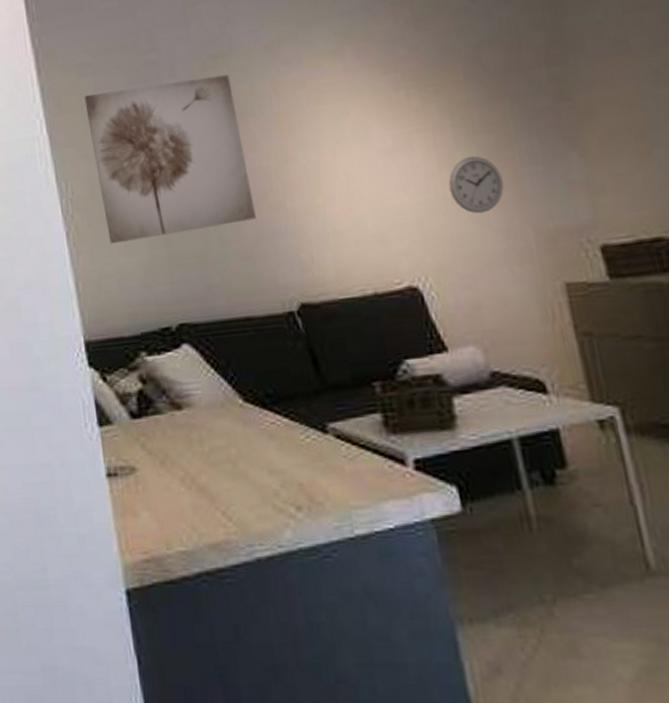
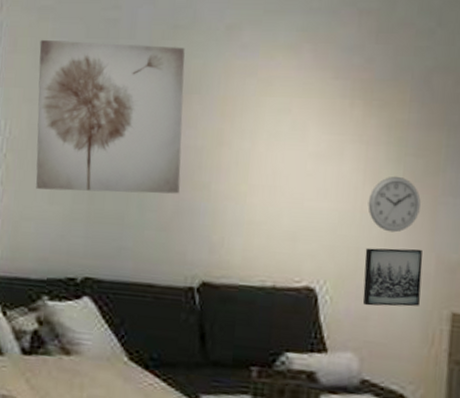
wall art: none [459,224,531,294] -> present [362,248,423,307]

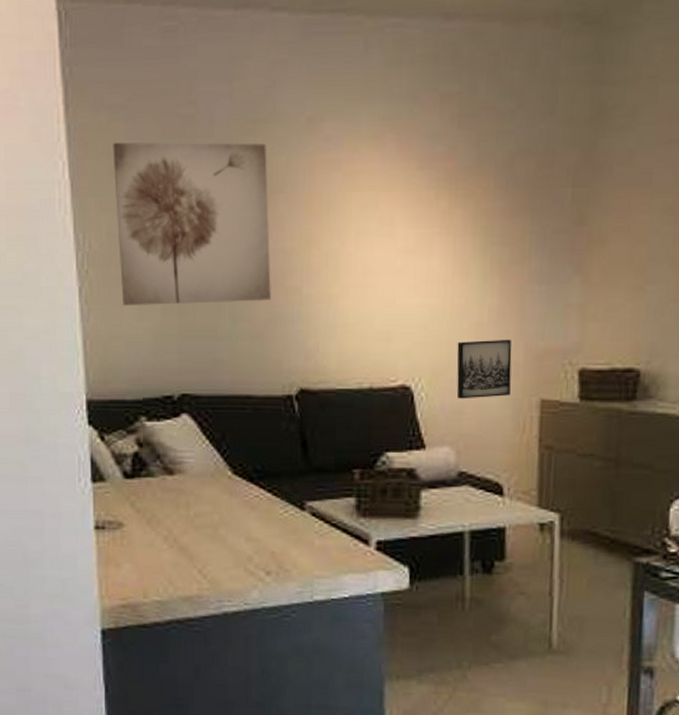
wall clock: present [368,176,421,233] -> none [457,266,508,324]

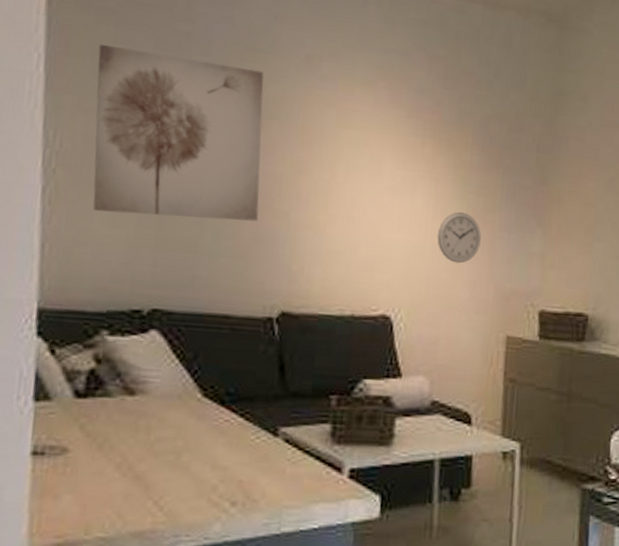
wall art: present [456,339,512,399] -> none [433,277,483,332]
wall clock: none [457,266,508,324] -> present [437,211,481,264]

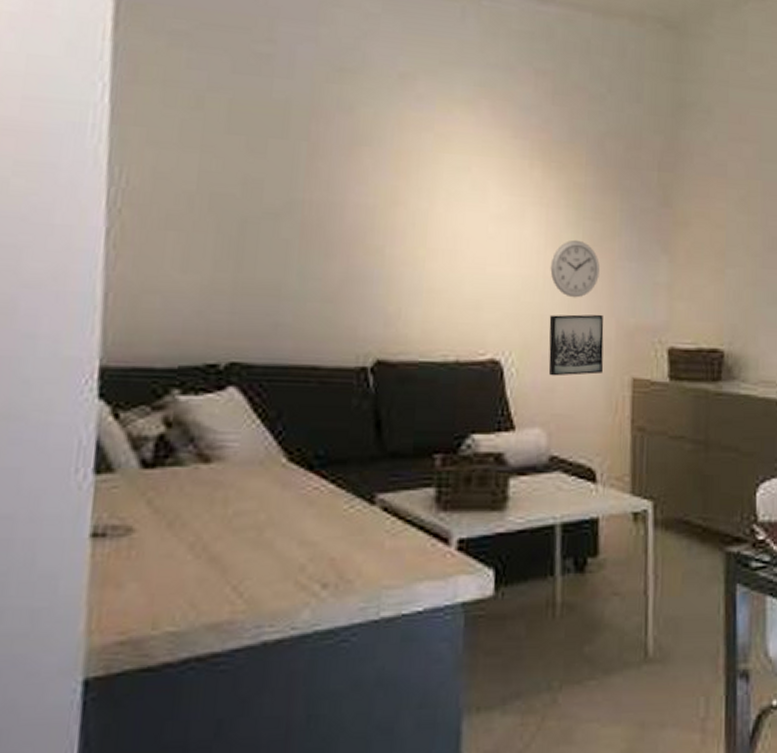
wall art: present [93,43,264,222] -> none [163,69,353,259]
wall art: none [433,277,483,332] -> present [548,314,604,376]

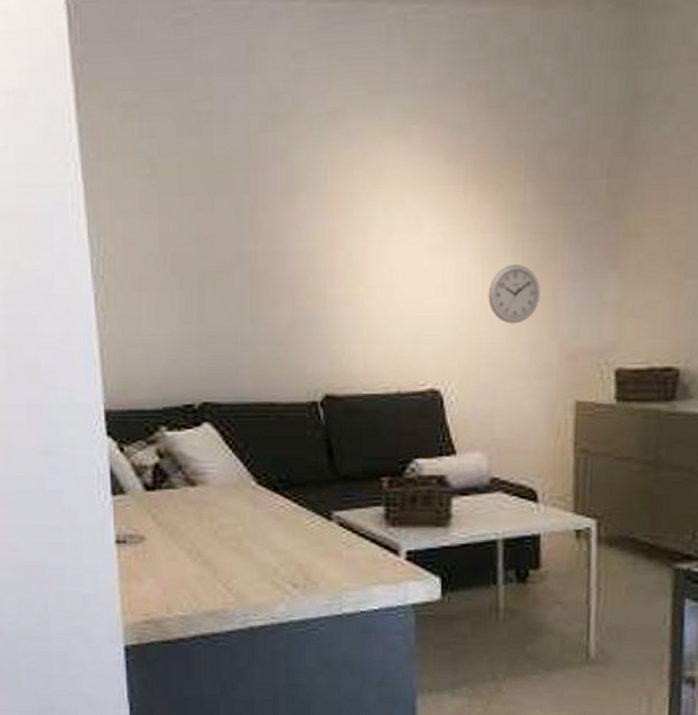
wall art: present [548,314,604,376] -> none [487,339,545,403]

